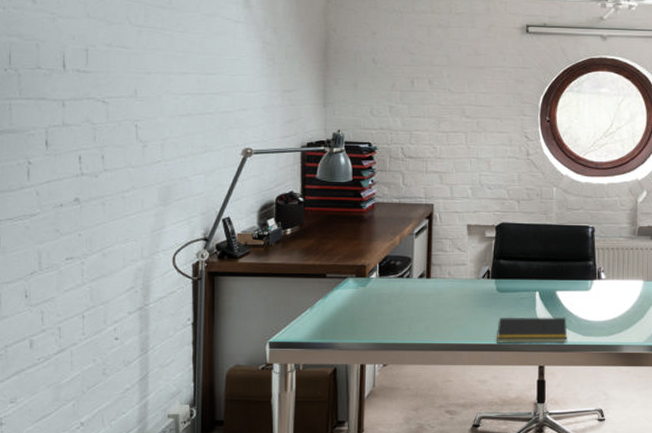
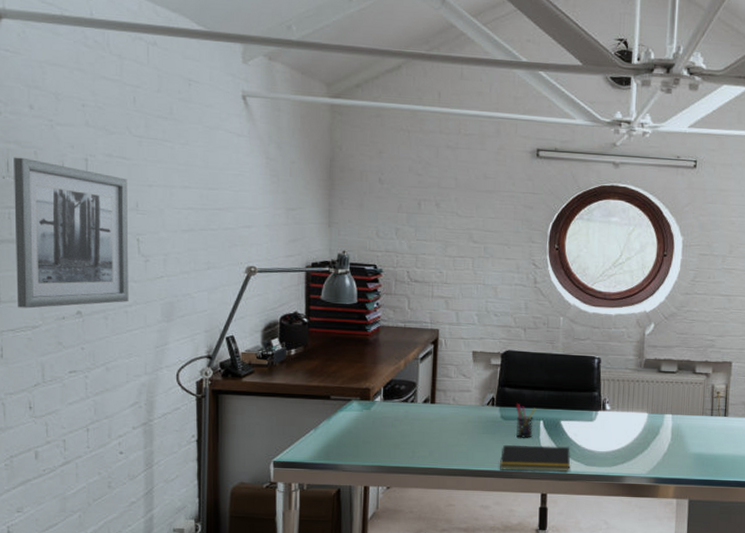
wall art: none [15,49,127,197] -> present [14,157,129,309]
pen holder: none [512,275,532,310] -> present [516,403,536,438]

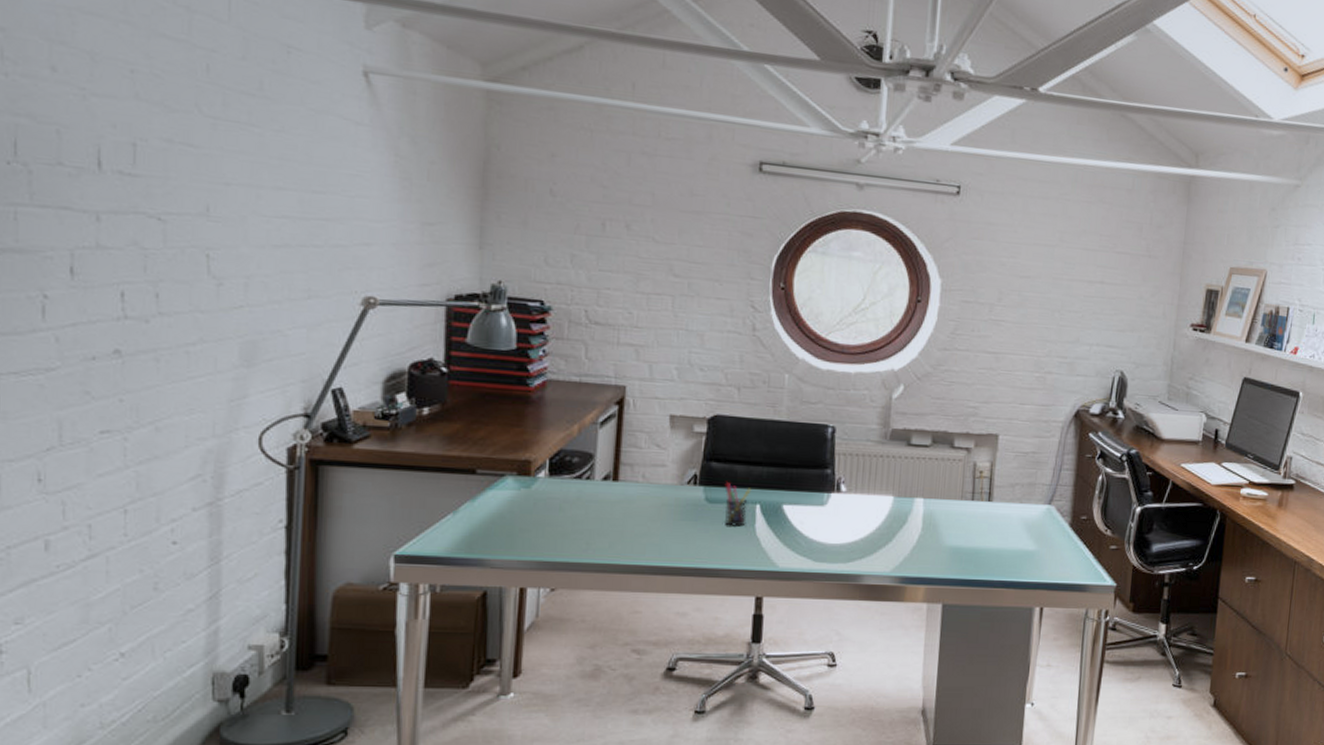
wall art: present [14,157,129,309] -> none [23,135,195,344]
notepad: present [500,445,571,471] -> none [702,535,795,569]

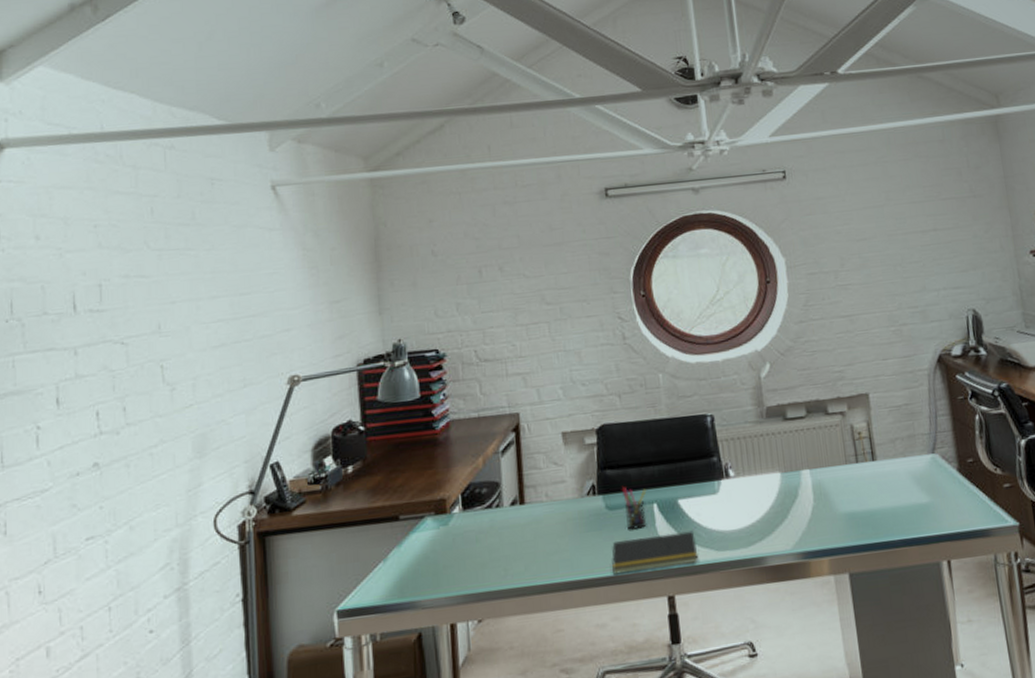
notepad: none [702,535,795,569] -> present [612,530,699,575]

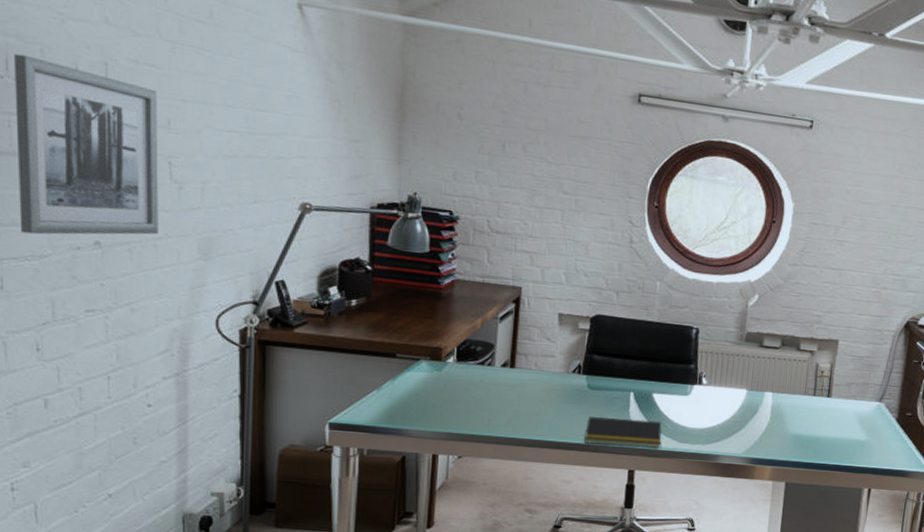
wall art: none [18,295,154,471] -> present [14,53,159,235]
pen holder: present [622,487,647,530] -> none [604,372,627,410]

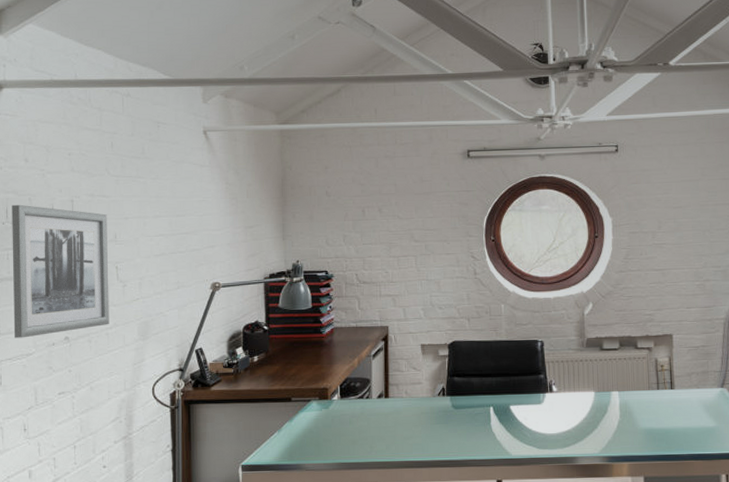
notepad: present [584,417,663,448] -> none [454,431,523,459]

